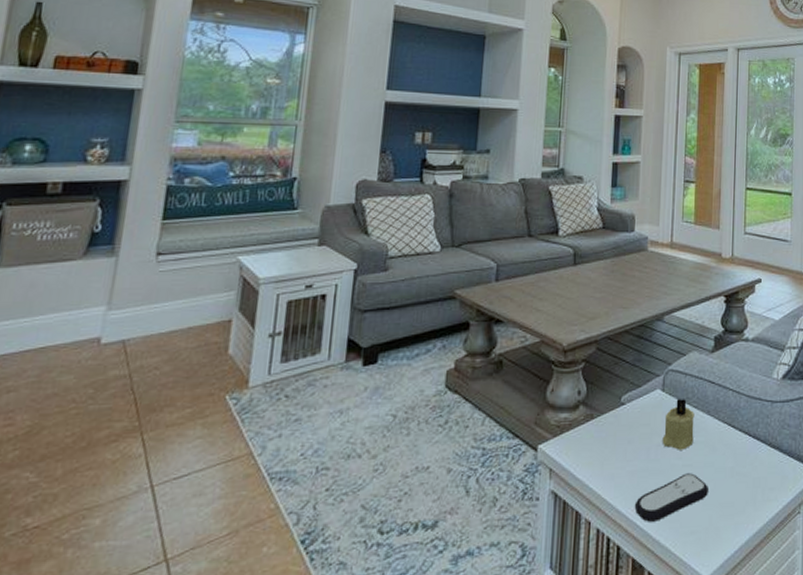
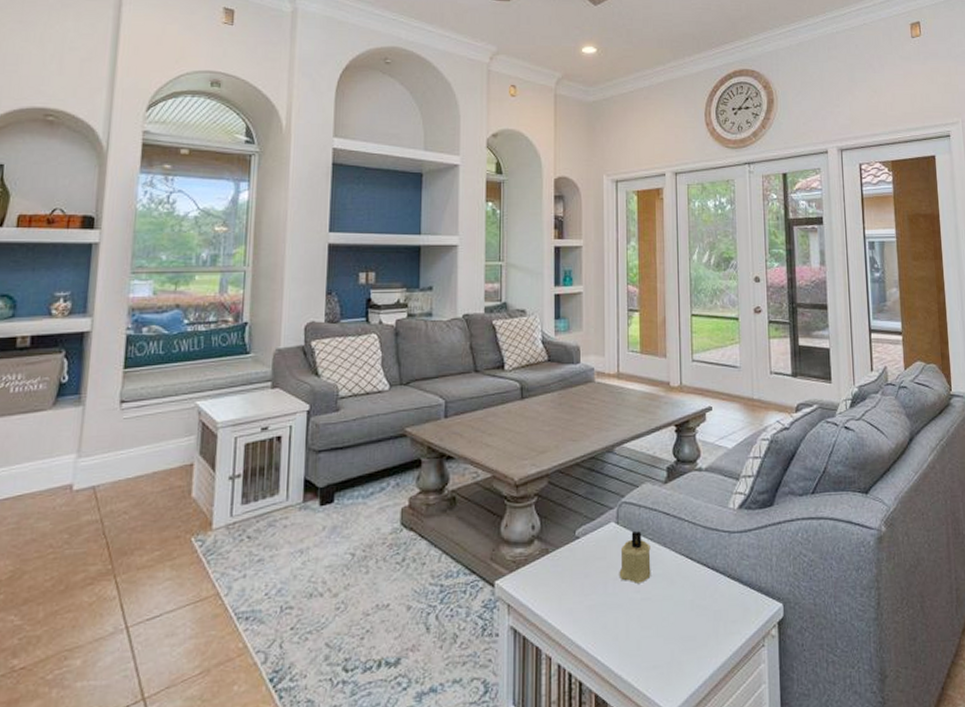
remote control: present [634,473,708,522] -> none [594,606,669,657]

